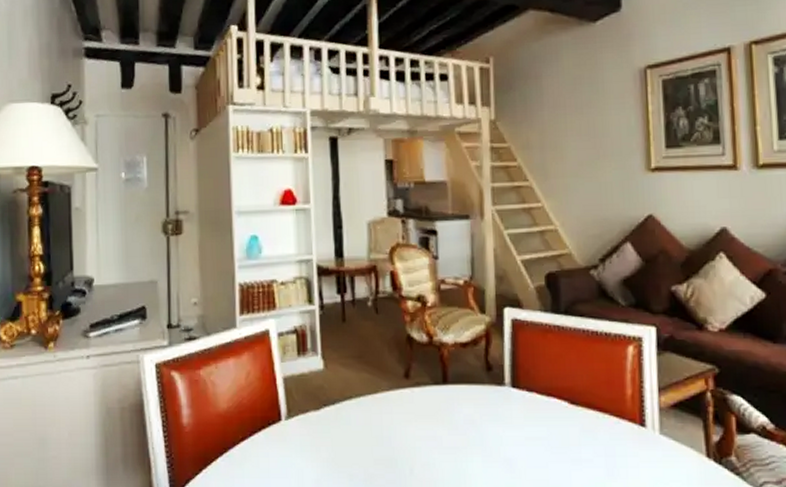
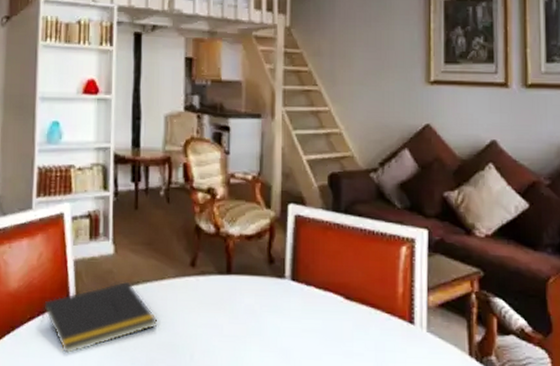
notepad: none [253,396,374,473] -> present [41,281,158,354]

